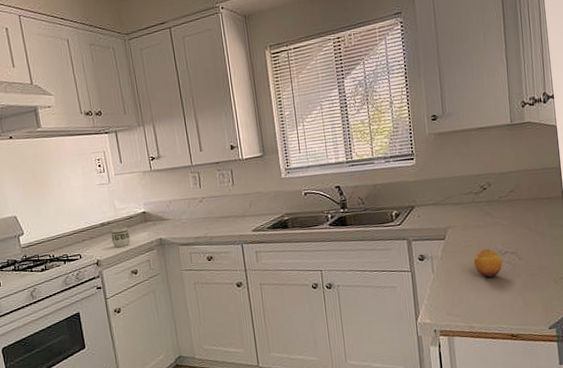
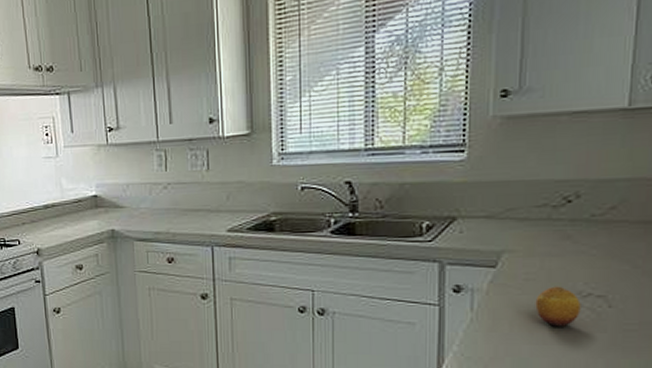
cup: present [111,226,131,247] -> none [55,211,78,235]

